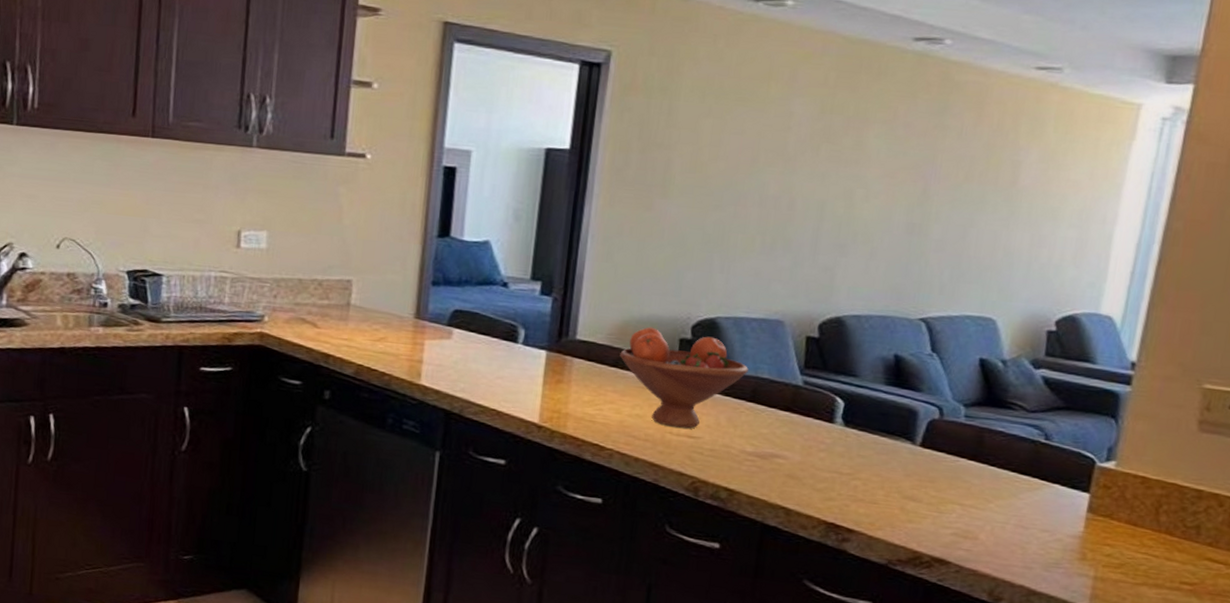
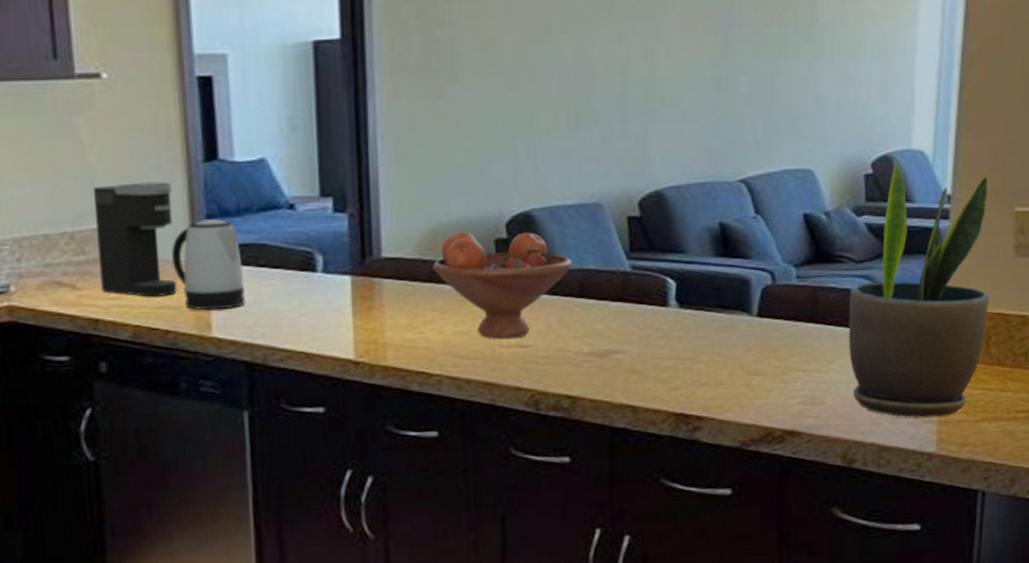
coffee maker: none [336,246,408,344] -> present [92,182,177,297]
kettle: none [398,285,456,363] -> present [172,219,246,311]
potted plant: none [1007,320,1179,573] -> present [848,159,989,418]

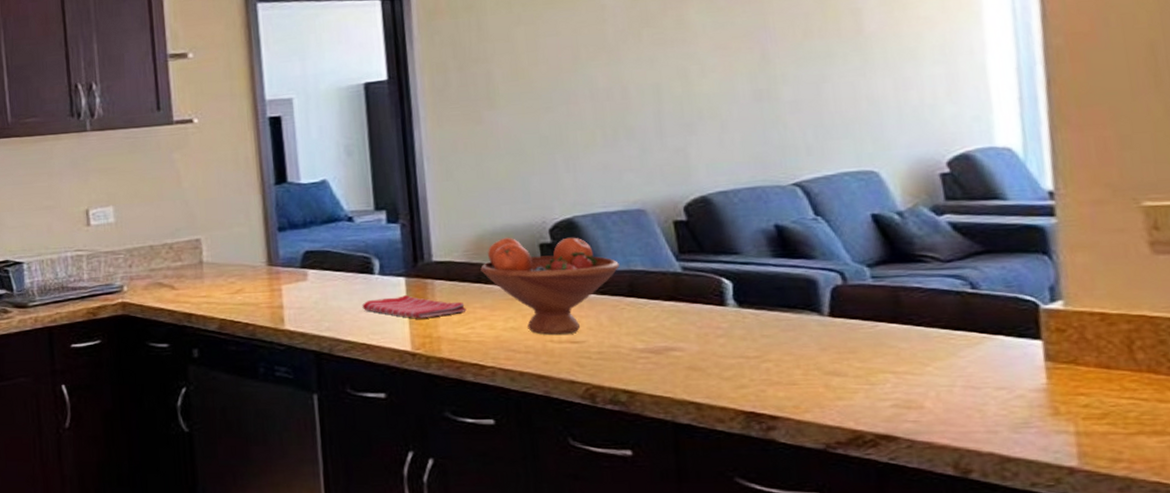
coffee maker: present [92,182,177,297] -> none [187,201,255,296]
kettle: present [172,219,246,311] -> none [250,231,313,307]
dish towel: none [302,295,415,323] -> present [362,294,467,319]
potted plant: present [848,159,989,418] -> none [938,157,1126,428]

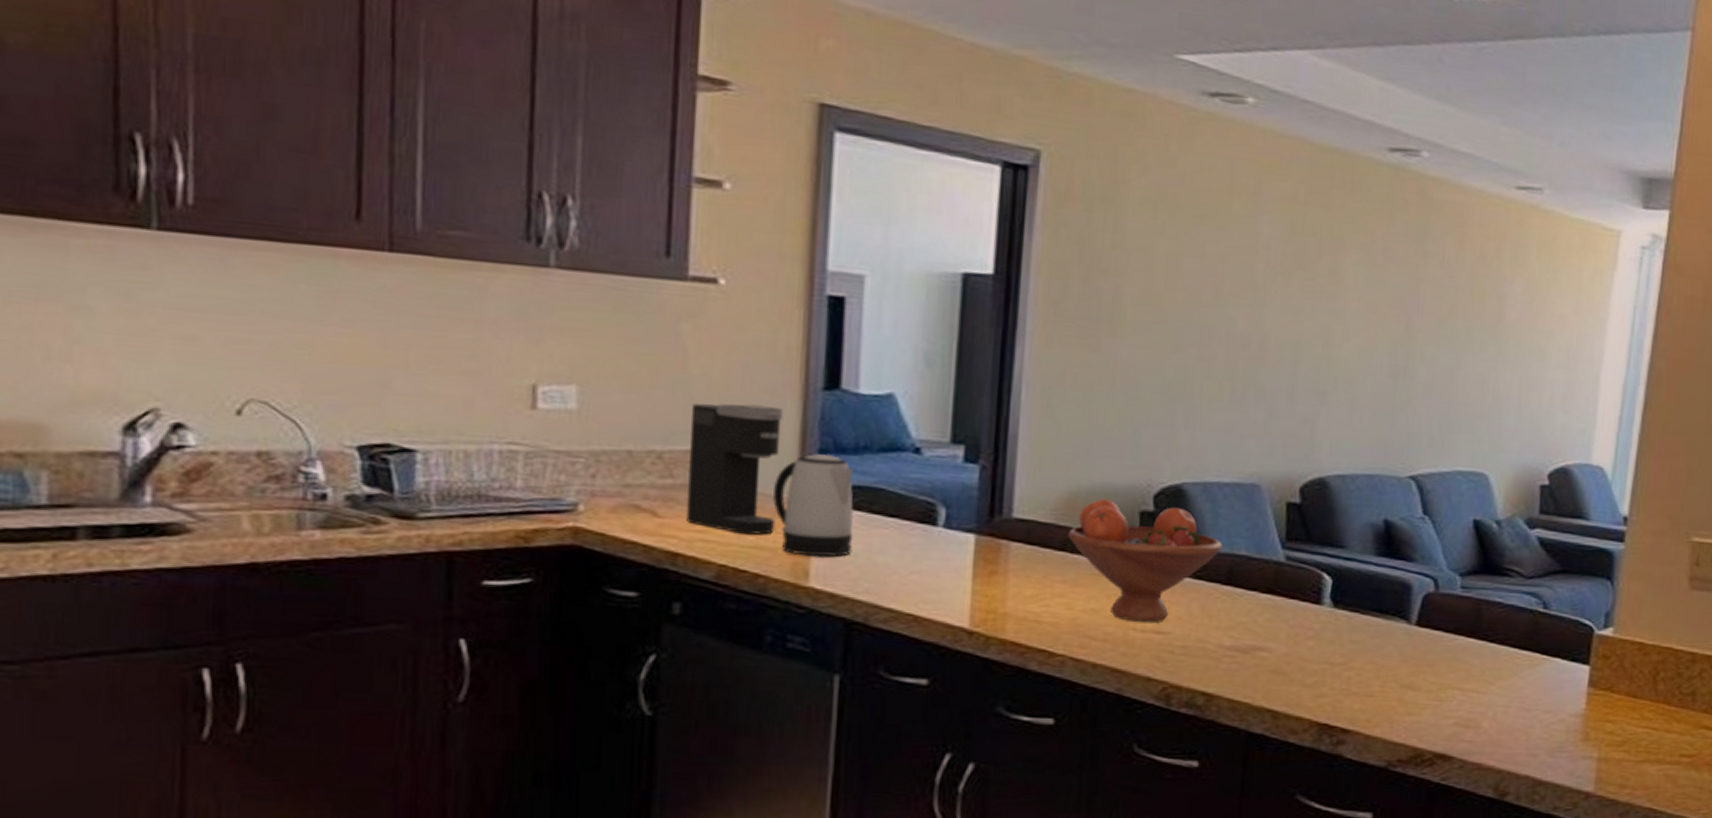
coffee maker: none [187,201,255,296] -> present [686,403,784,535]
kettle: none [250,231,313,307] -> present [773,454,854,557]
dish towel: present [362,294,467,319] -> none [915,556,1044,589]

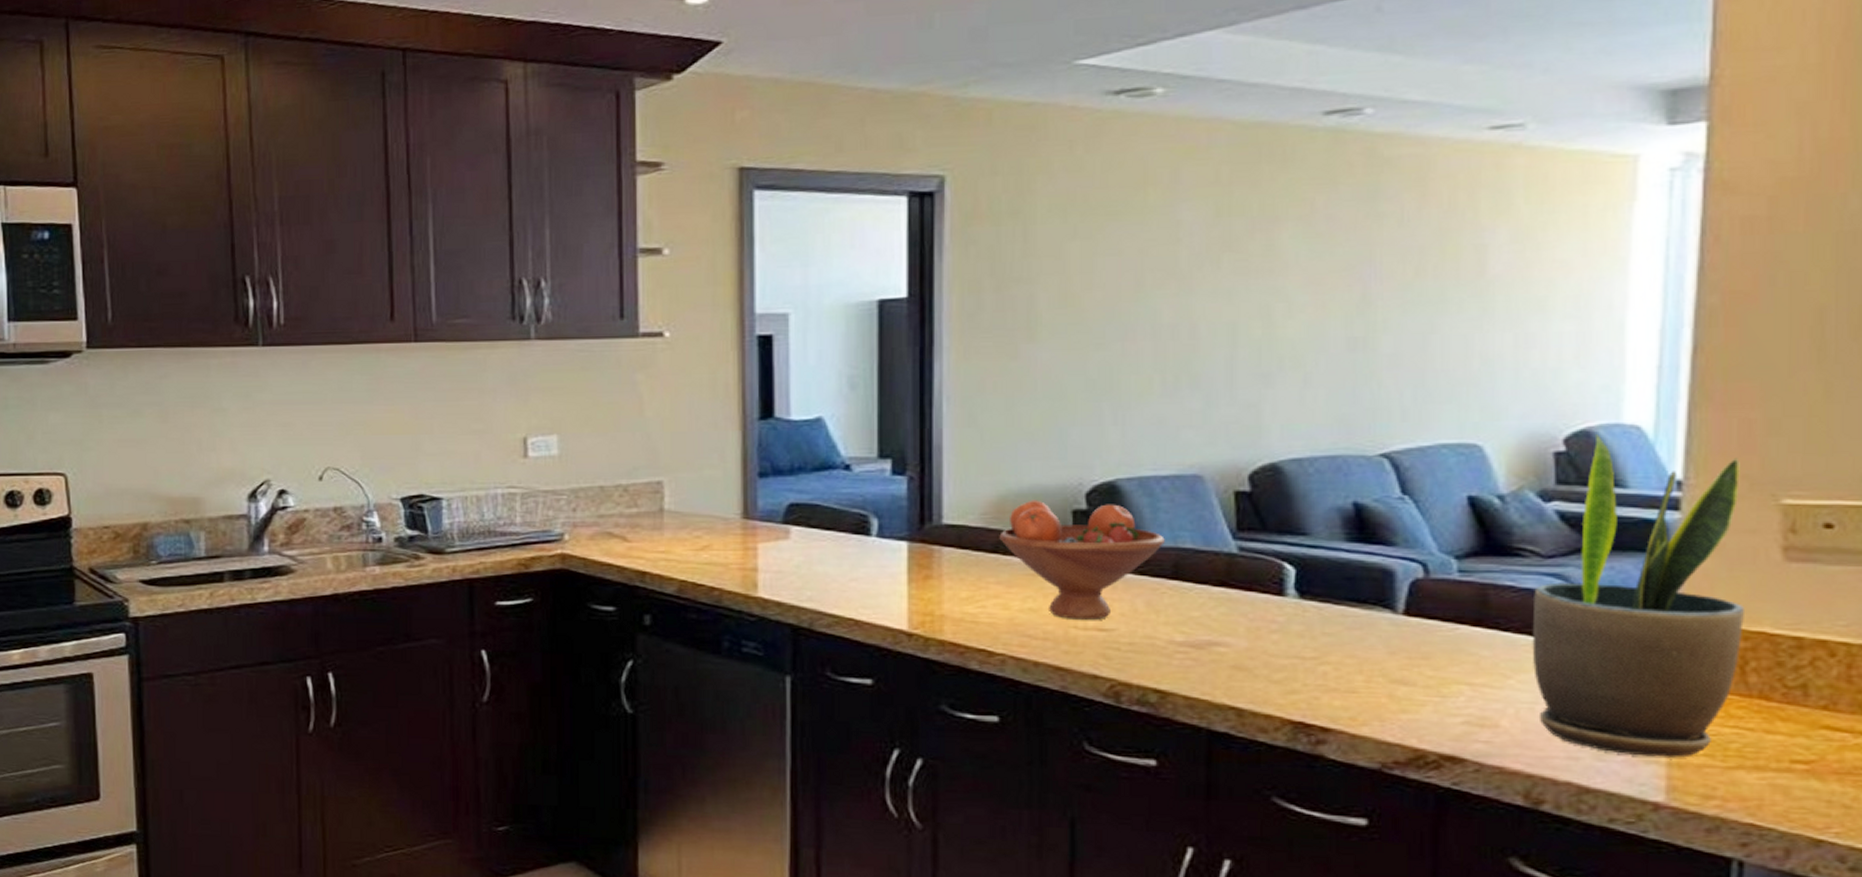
coffee maker: present [686,403,784,535] -> none [648,438,726,552]
kettle: present [773,454,854,557] -> none [722,477,794,570]
potted plant: none [1510,472,1668,753] -> present [1532,434,1744,758]

